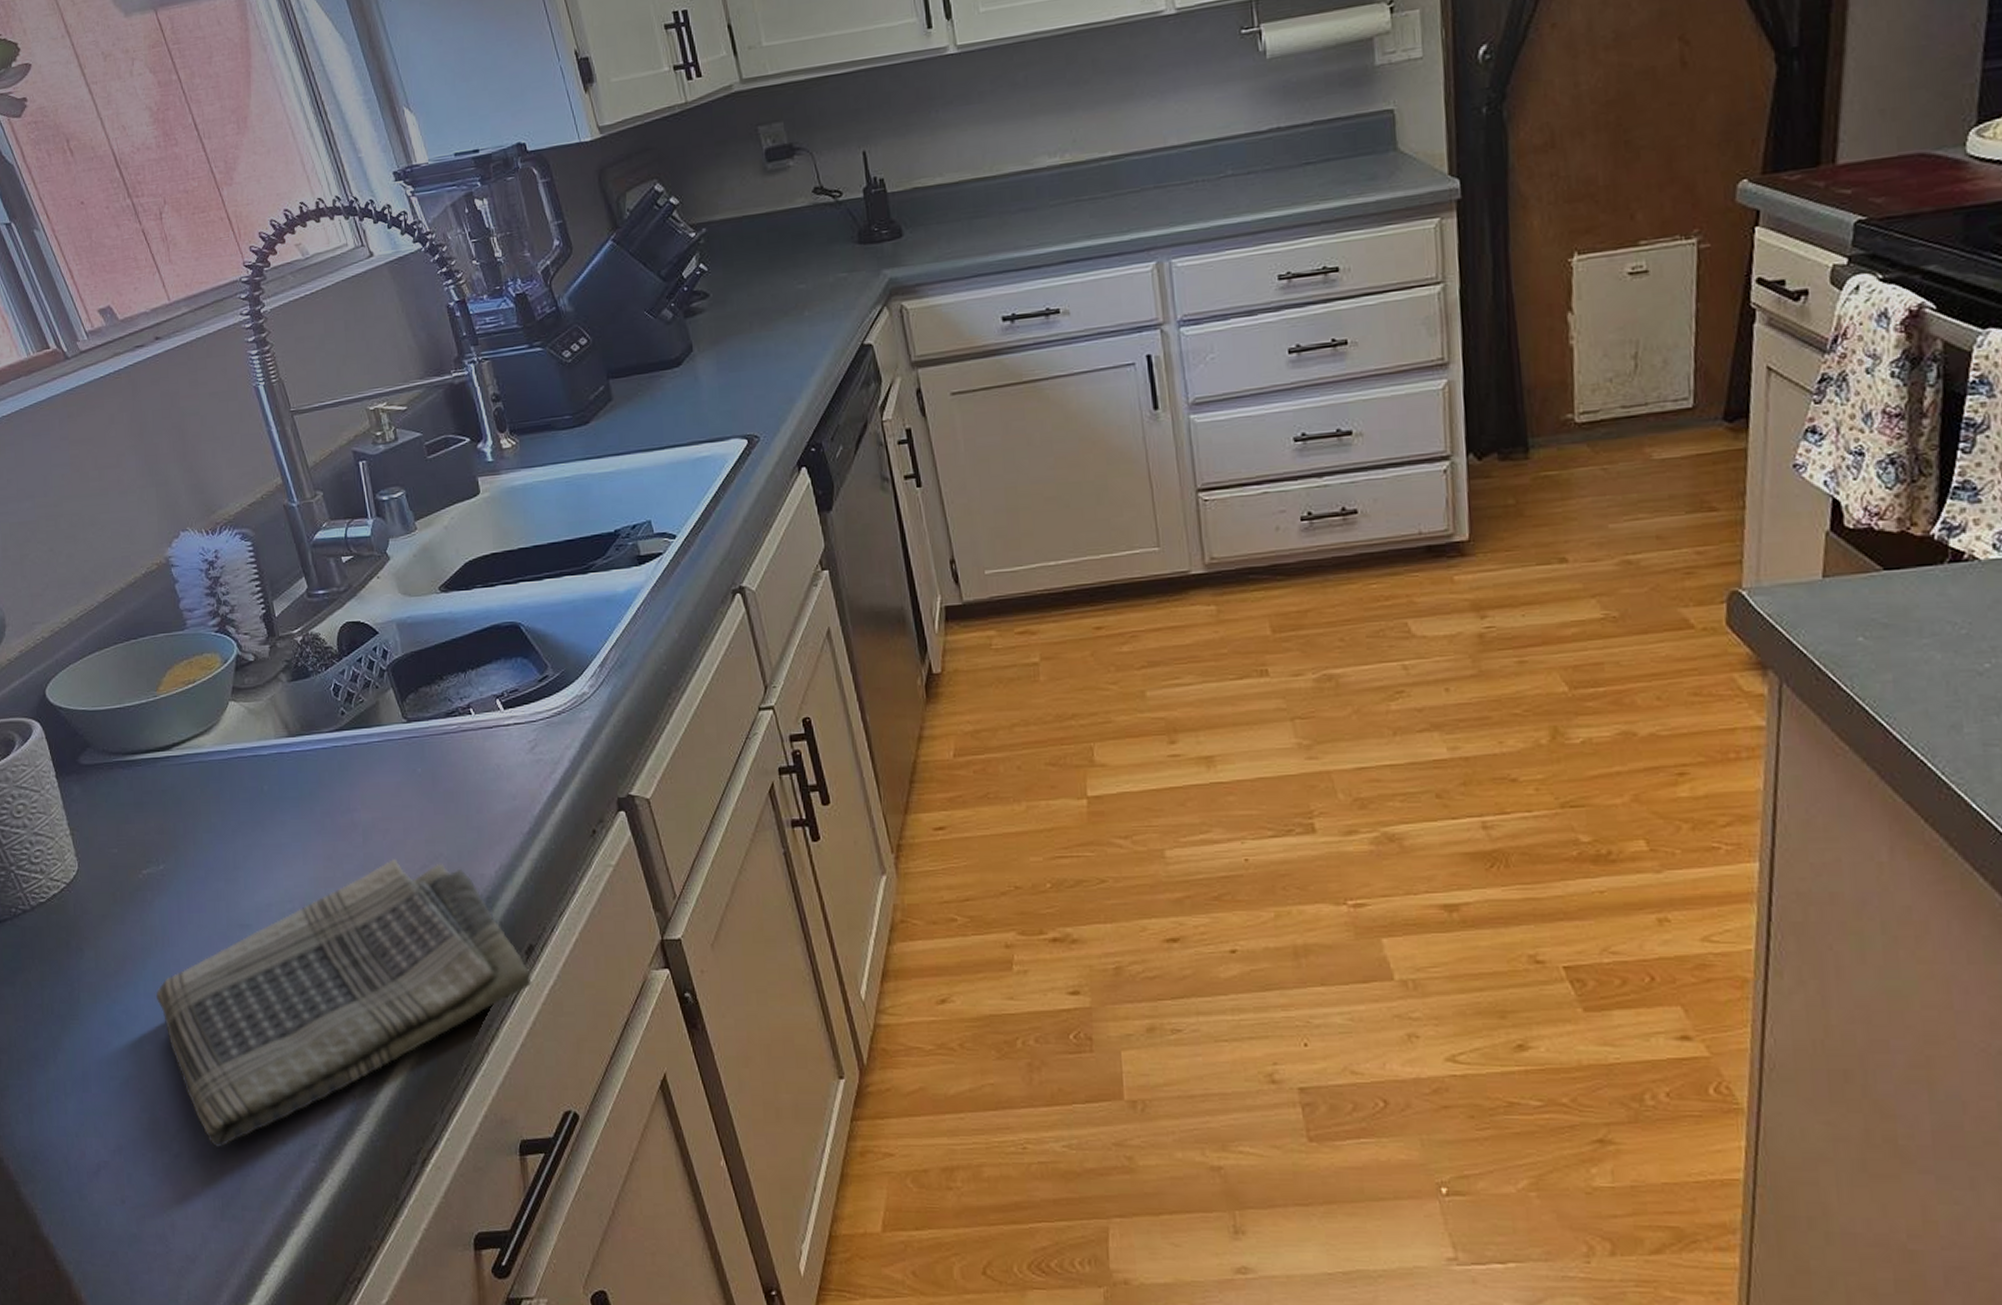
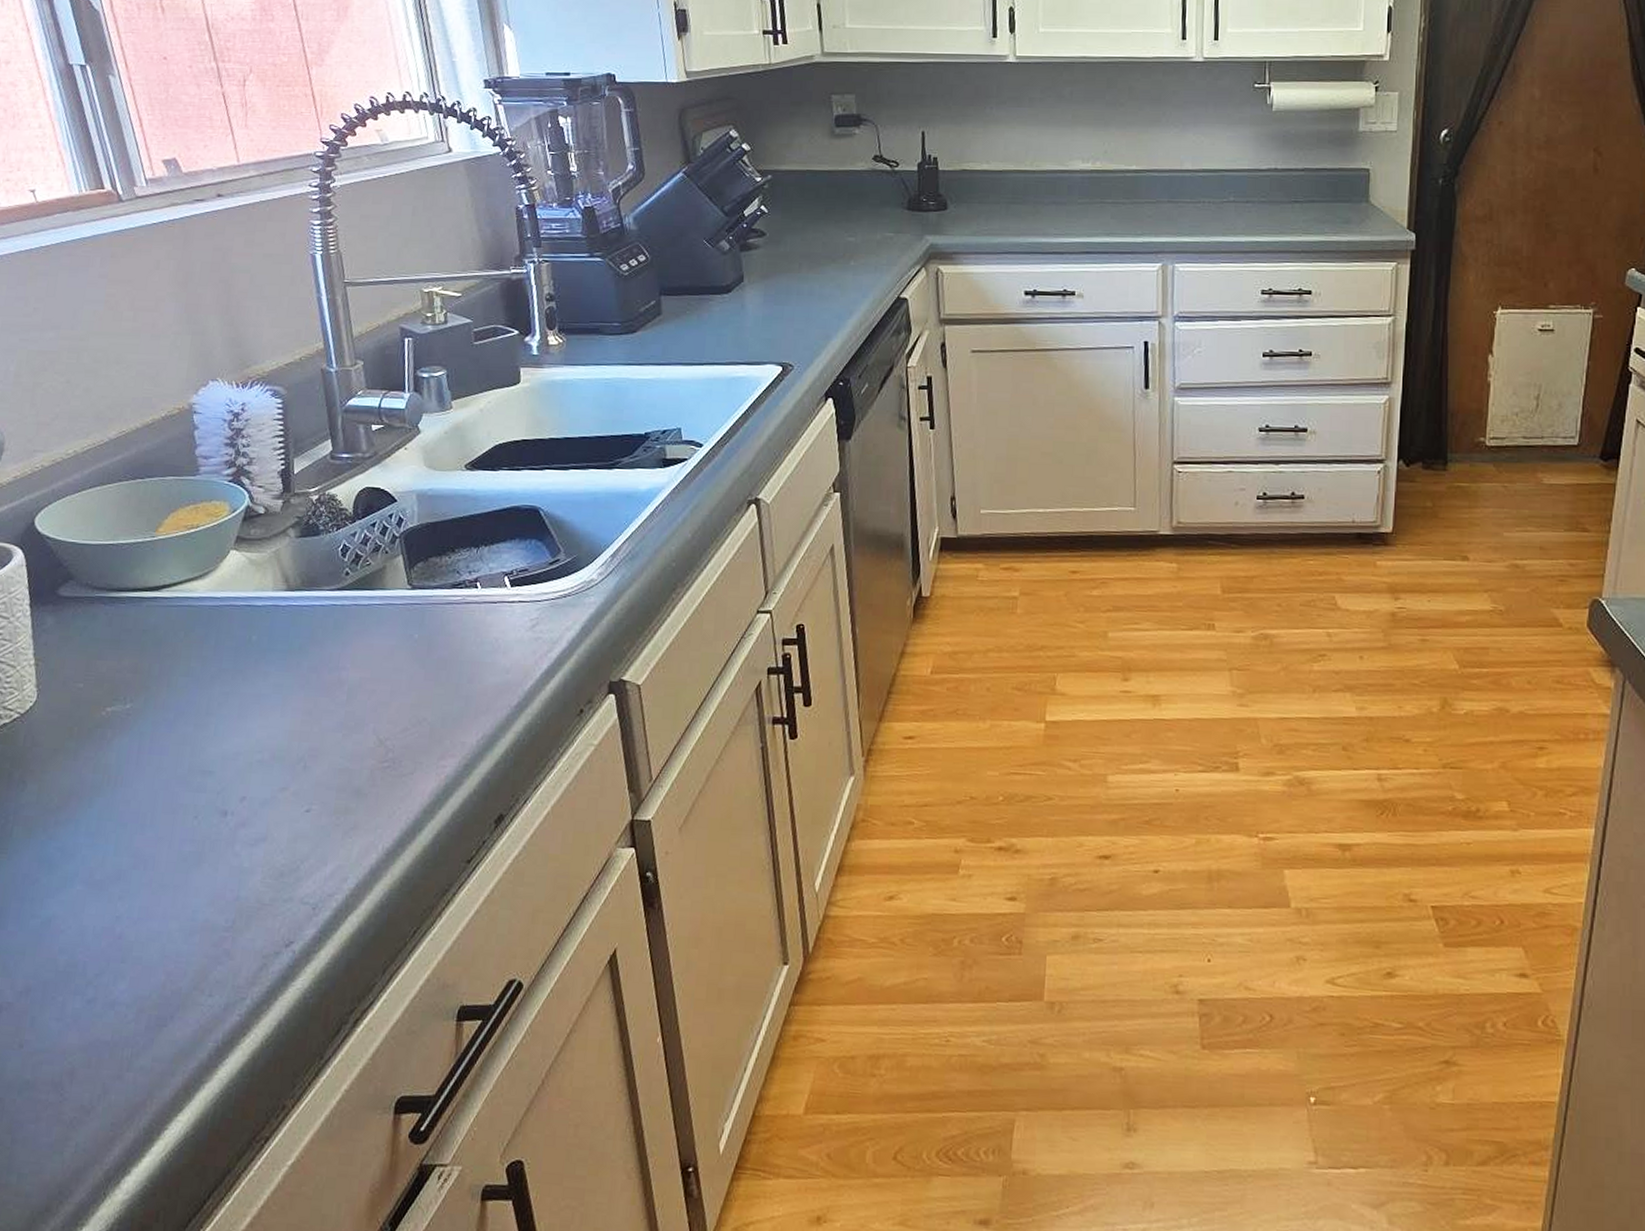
dish towel: present [156,859,532,1147] -> none [98,719,496,995]

